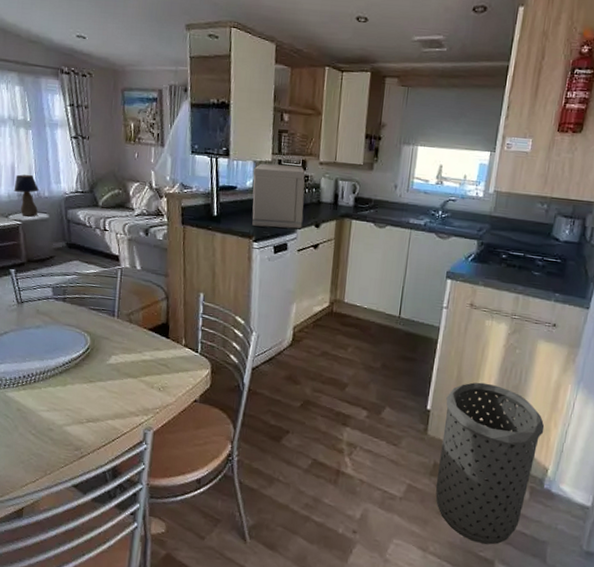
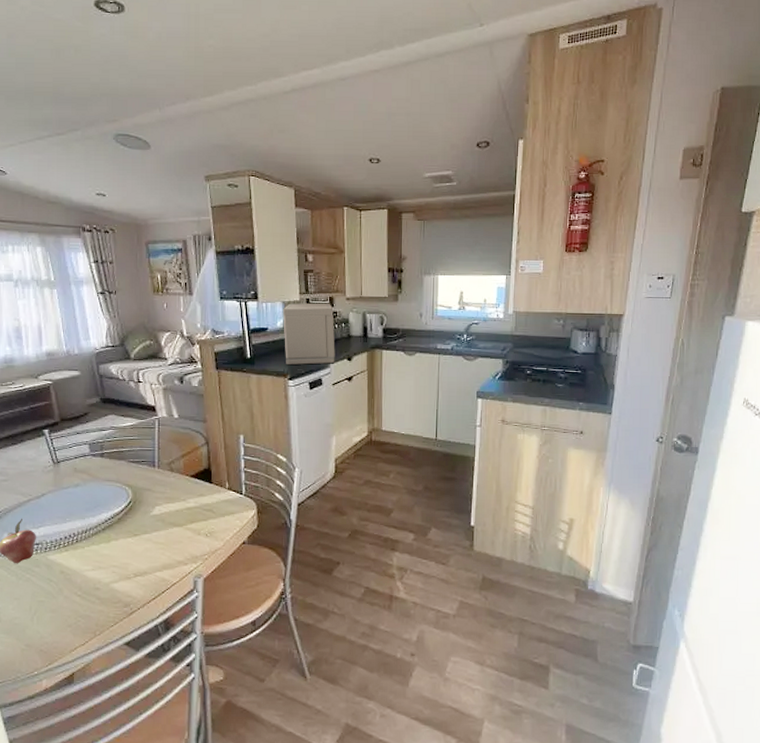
table lamp: present [13,174,39,217] -> none [42,333,69,375]
laundry basket: present [435,382,545,545] -> none [486,494,583,650]

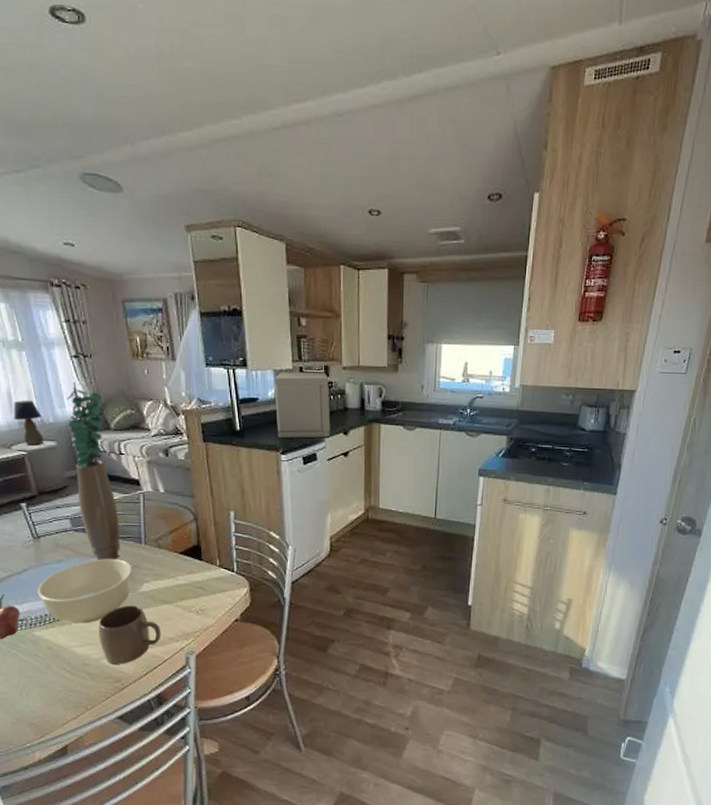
table lamp: none [42,333,69,375] -> present [13,399,44,446]
bowl: none [54,482,145,547] -> present [37,559,132,624]
vase: none [91,316,135,485] -> present [66,382,120,561]
mug: none [110,528,171,589] -> present [98,605,161,665]

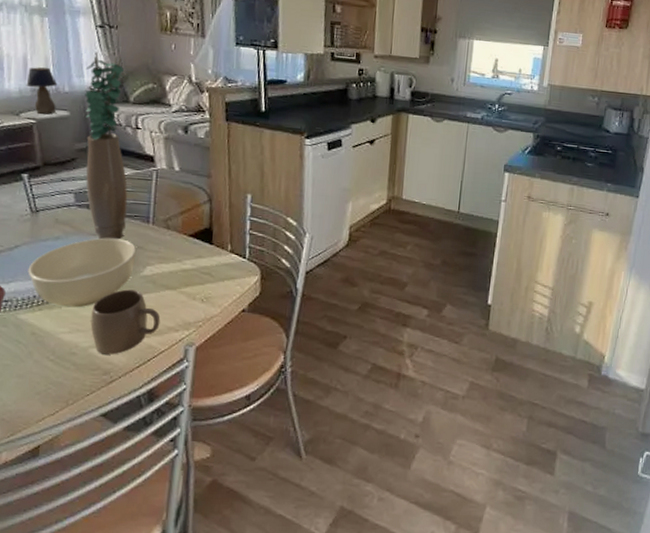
microwave: present [274,372,331,439] -> none [303,56,360,125]

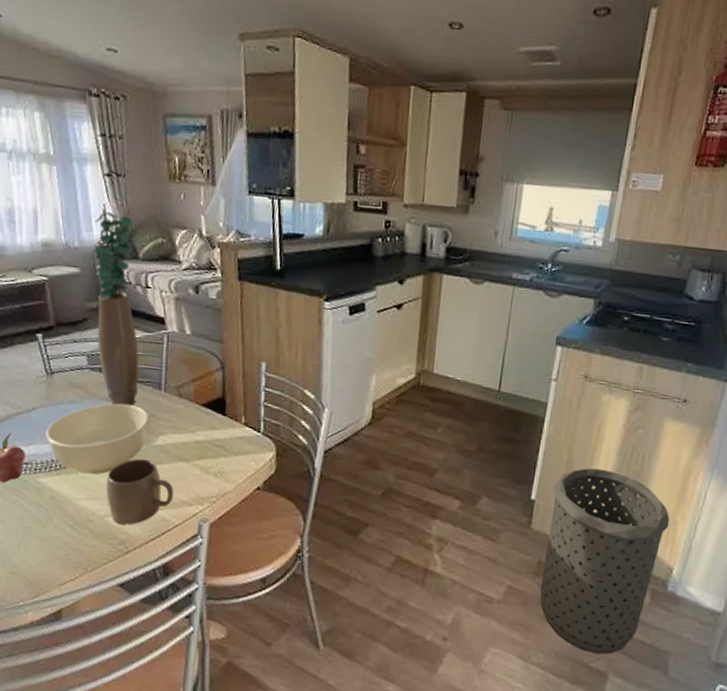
table lamp: present [26,66,58,114] -> none [37,219,68,271]
laundry basket: none [497,274,601,436] -> present [539,468,670,655]

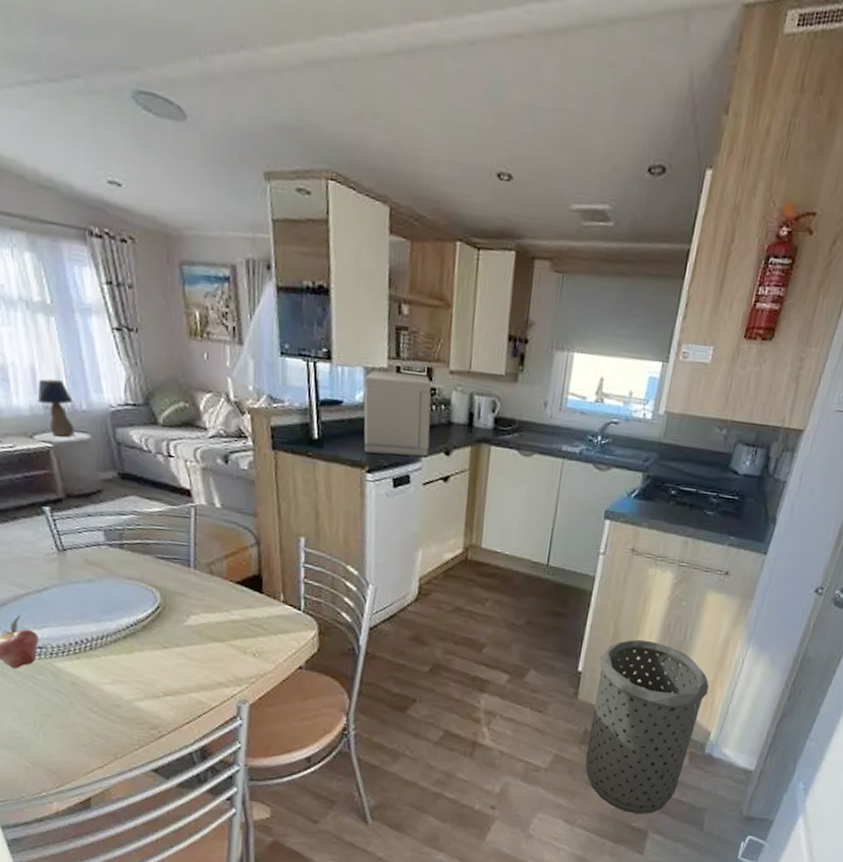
table lamp: none [37,219,68,271] -> present [37,378,74,437]
bowl: present [45,403,148,475] -> none [60,582,177,658]
vase: present [94,203,140,406] -> none [104,361,164,585]
mug: present [106,458,174,525] -> none [133,639,209,709]
microwave: none [322,205,386,286] -> present [363,370,432,457]

